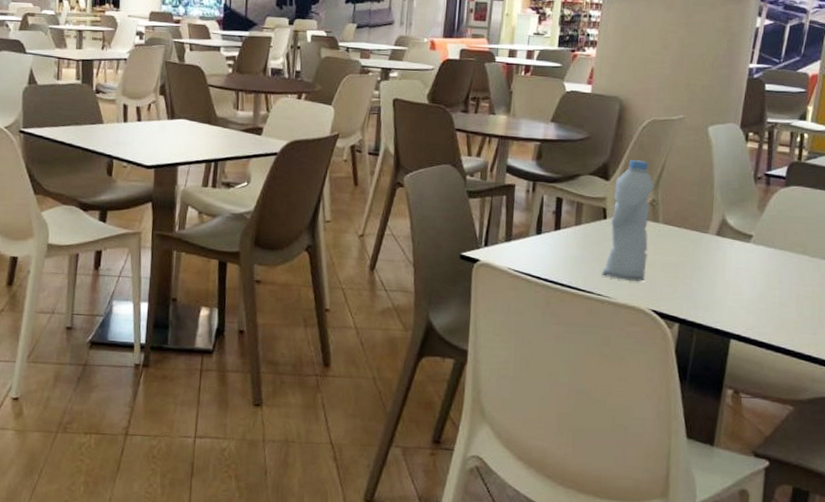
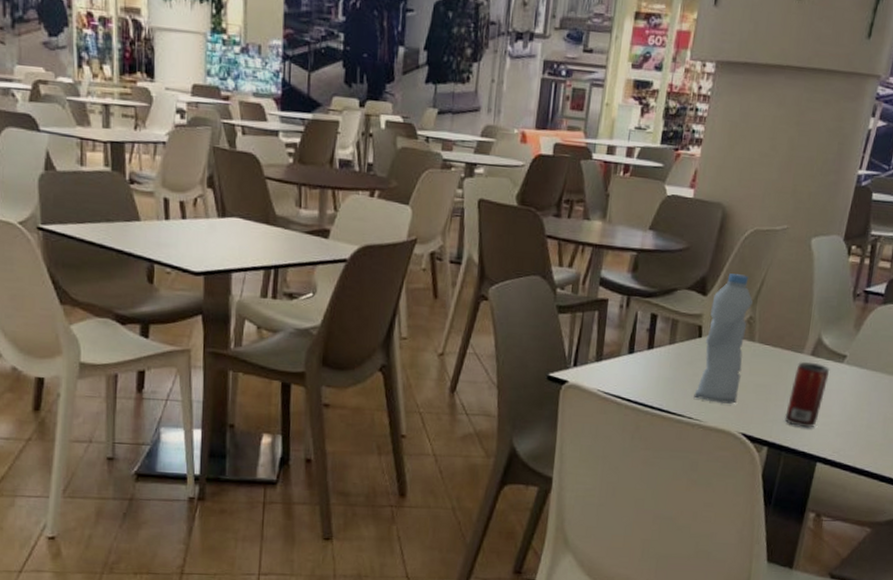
beverage can: none [694,241,737,305] -> present [785,361,830,428]

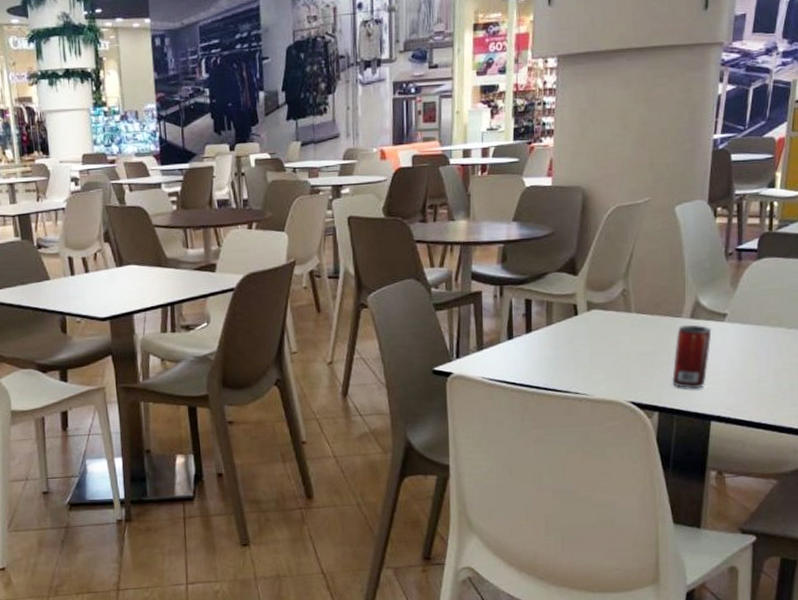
water bottle: present [693,273,754,404] -> none [577,250,625,376]

